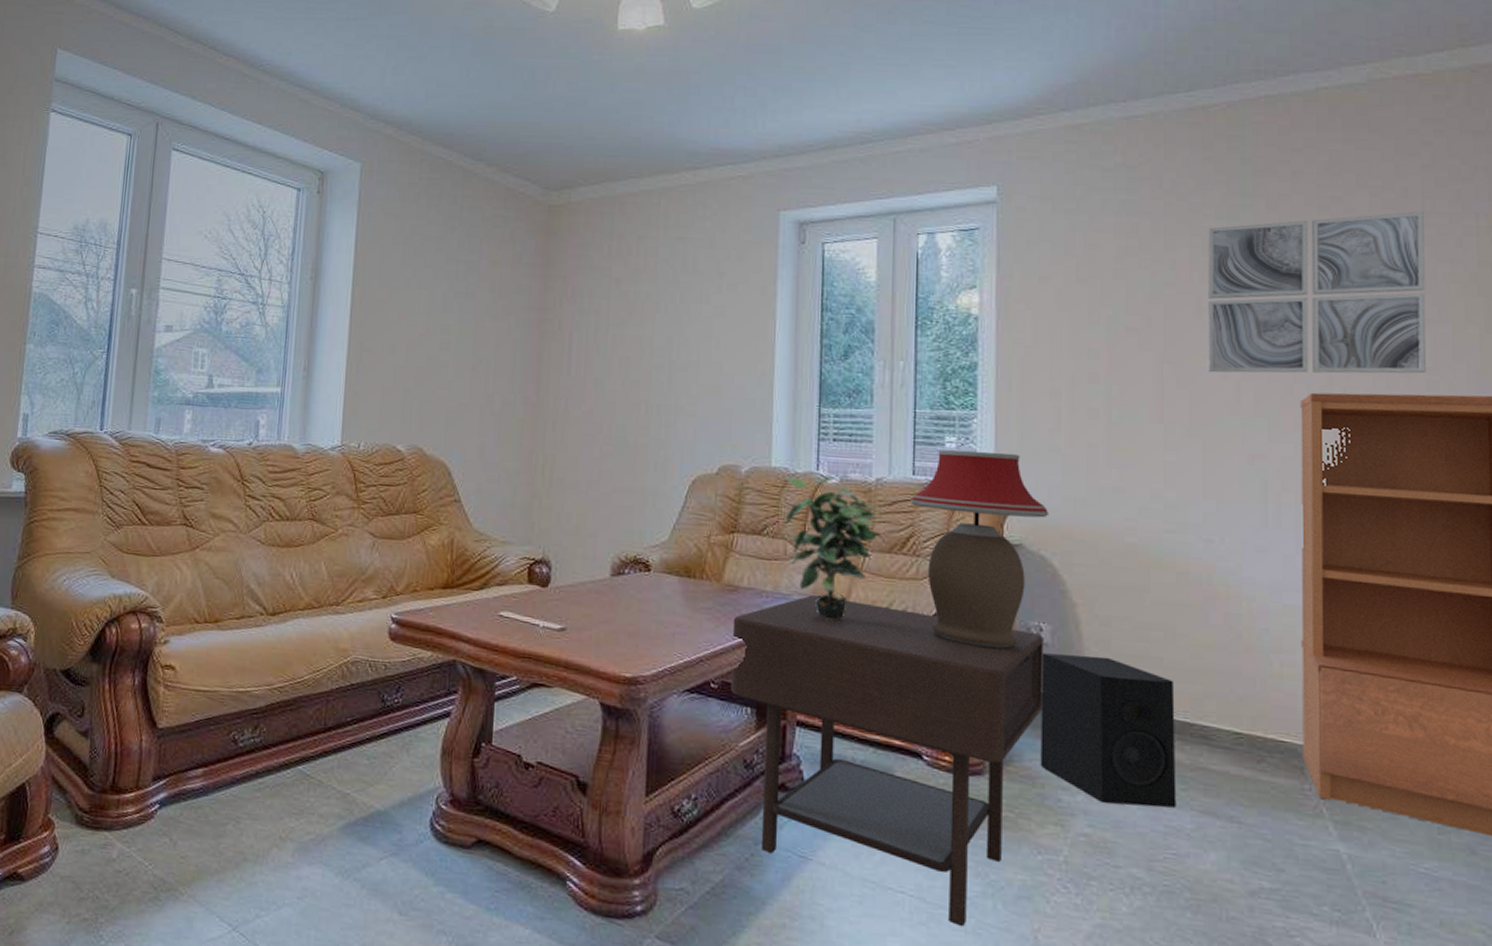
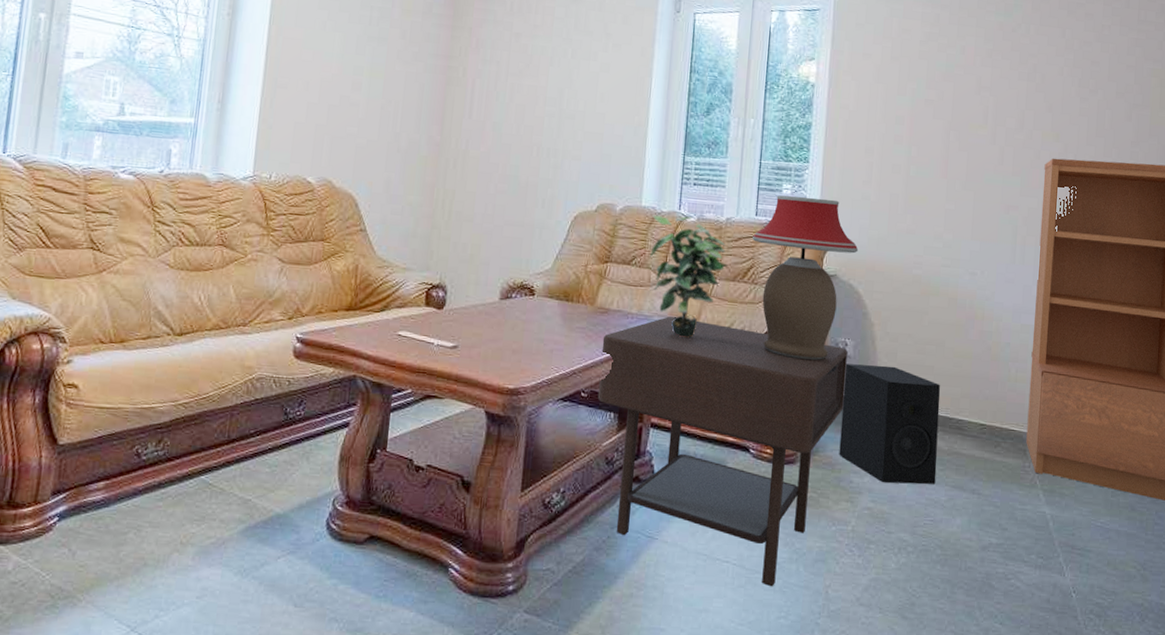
wall art: present [1208,211,1426,374] -> none [982,19,1139,146]

